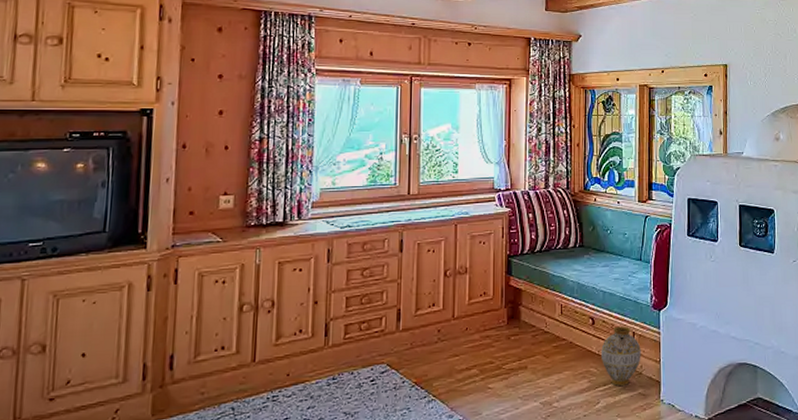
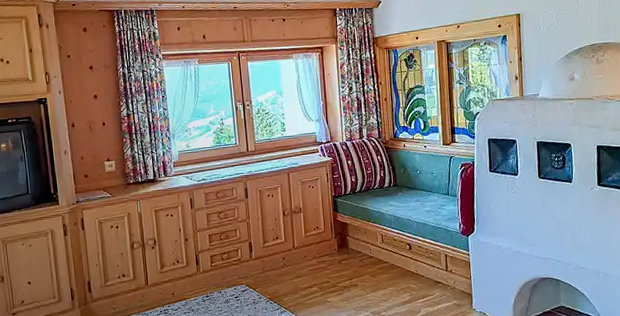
ceramic jug: present [601,326,641,386] -> none [419,250,454,298]

